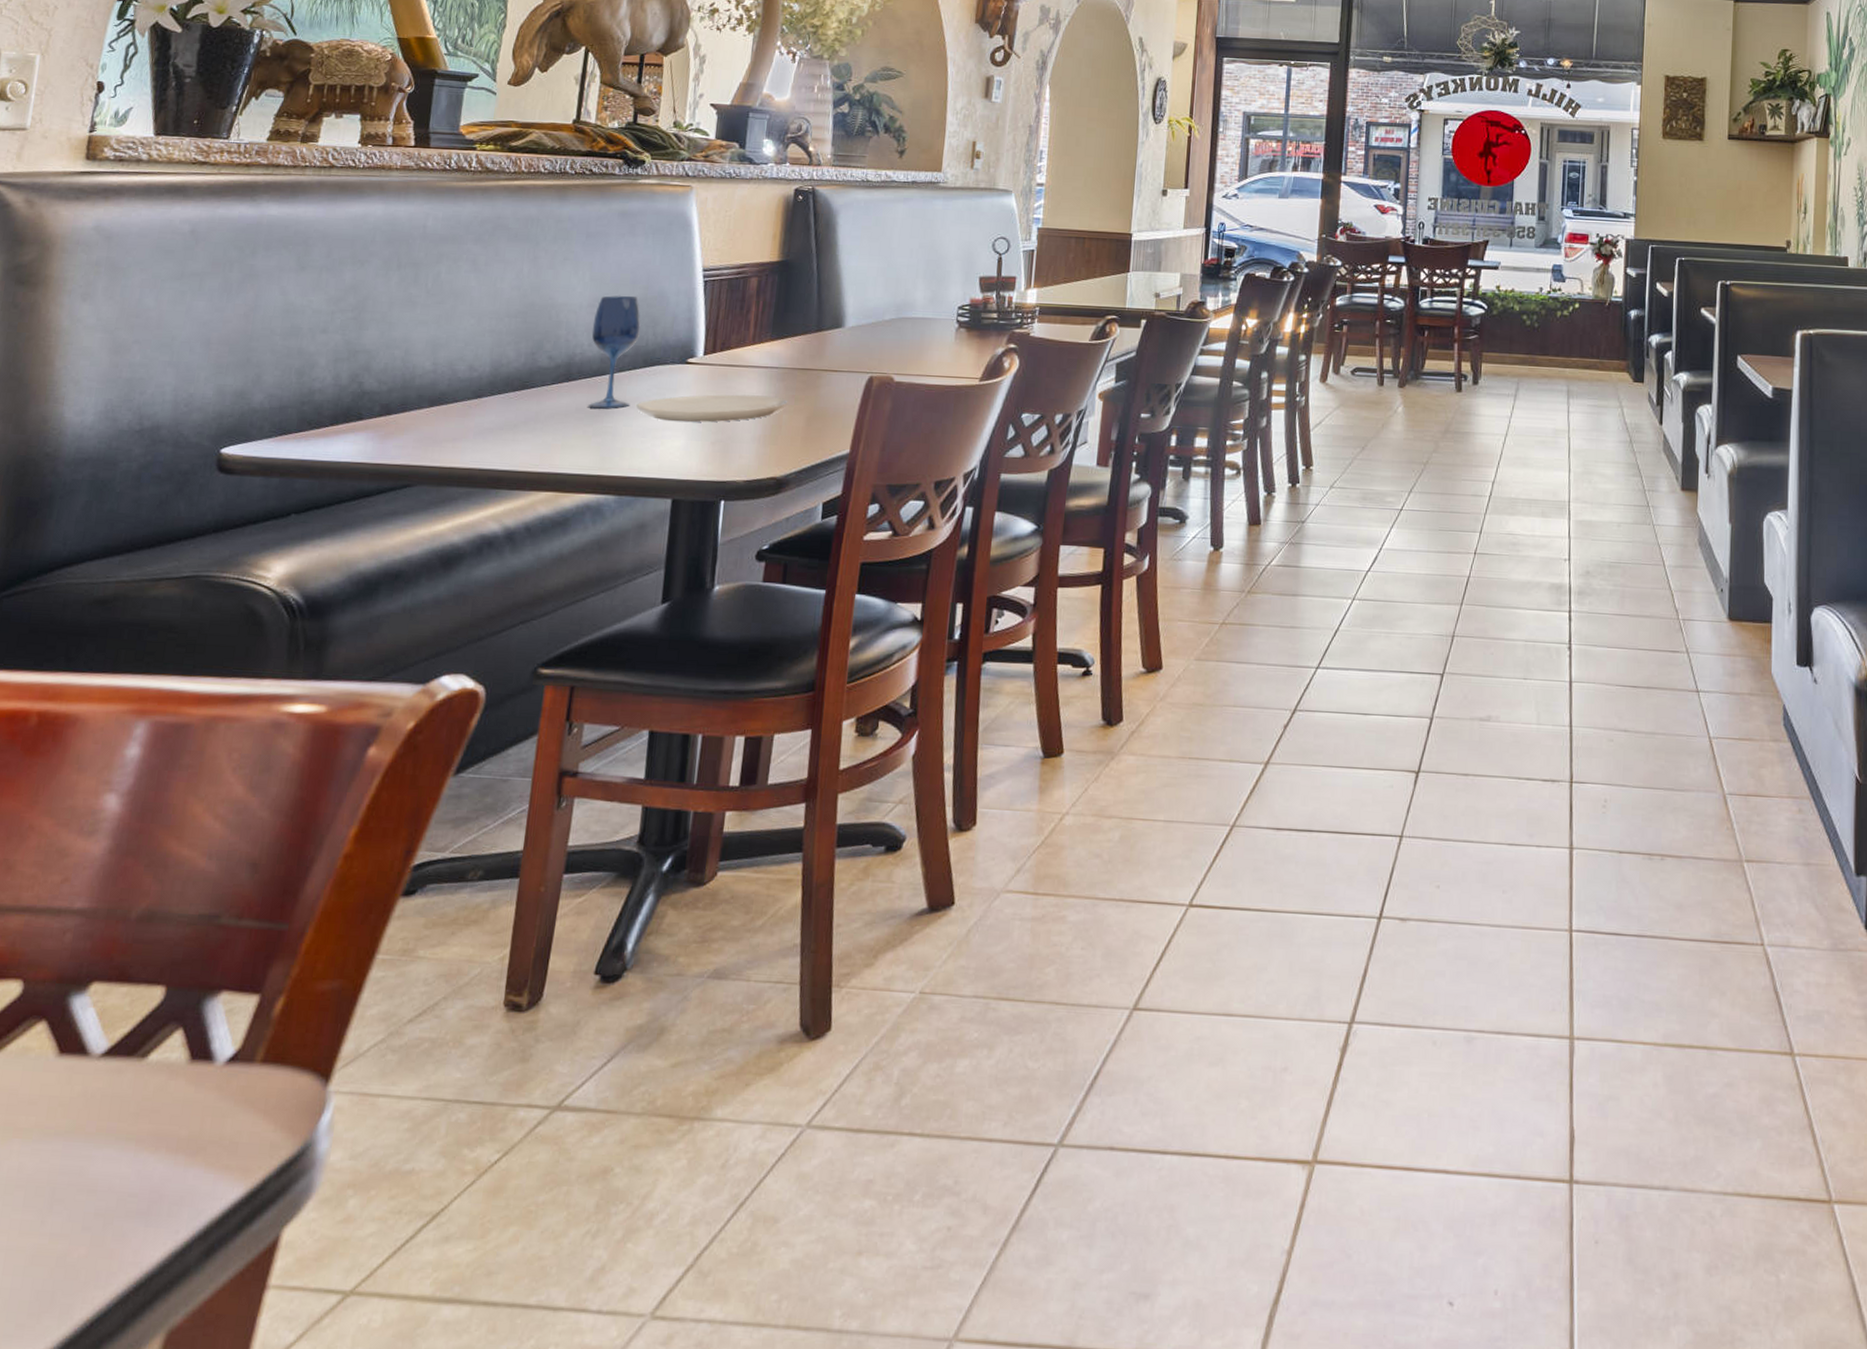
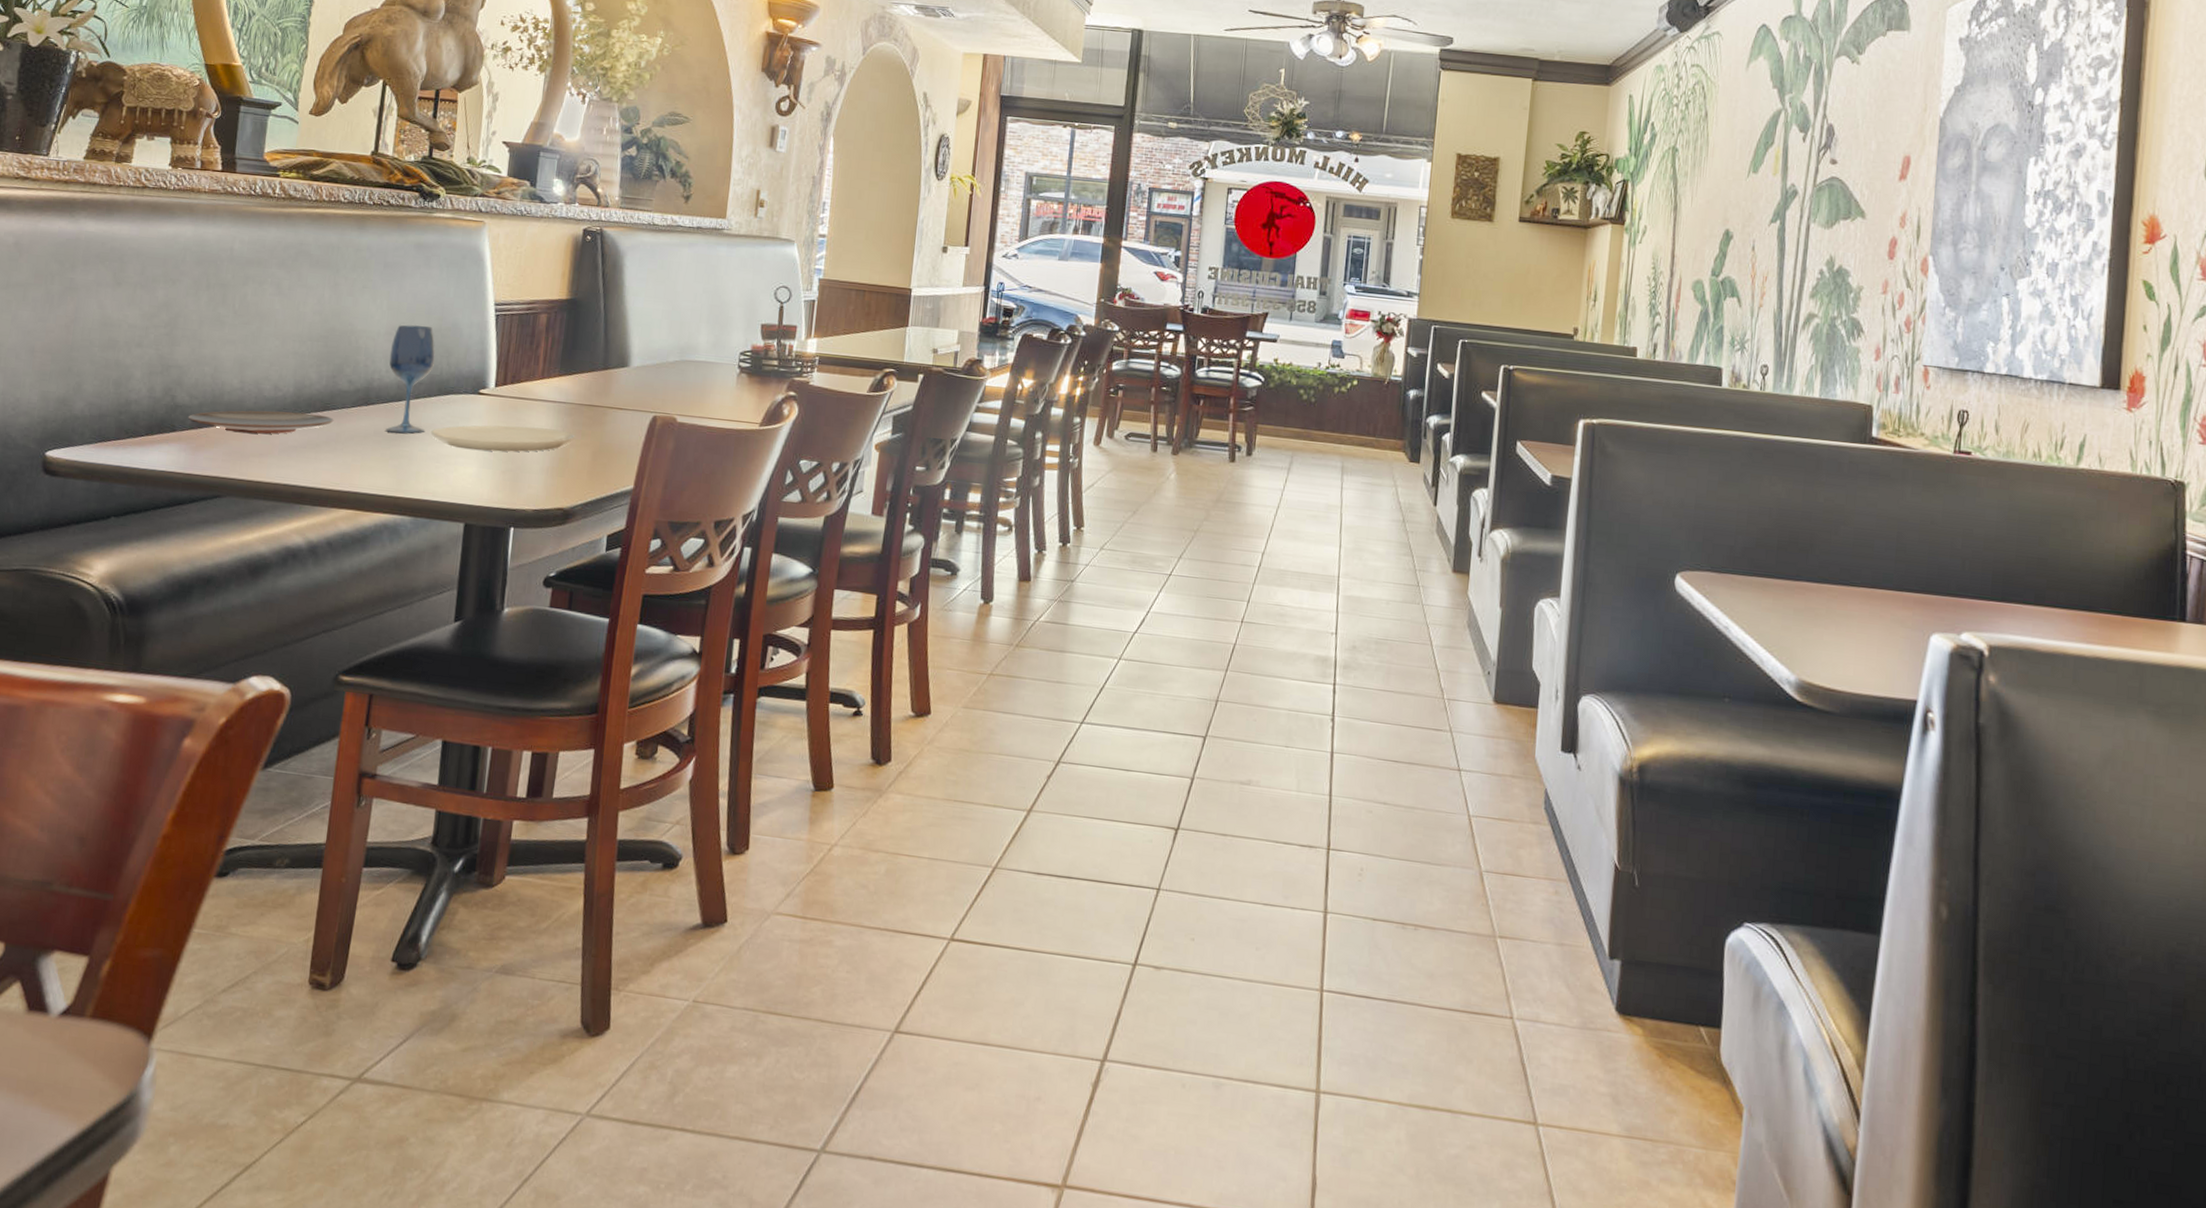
plate: none [376,392,533,418] -> present [187,410,334,434]

